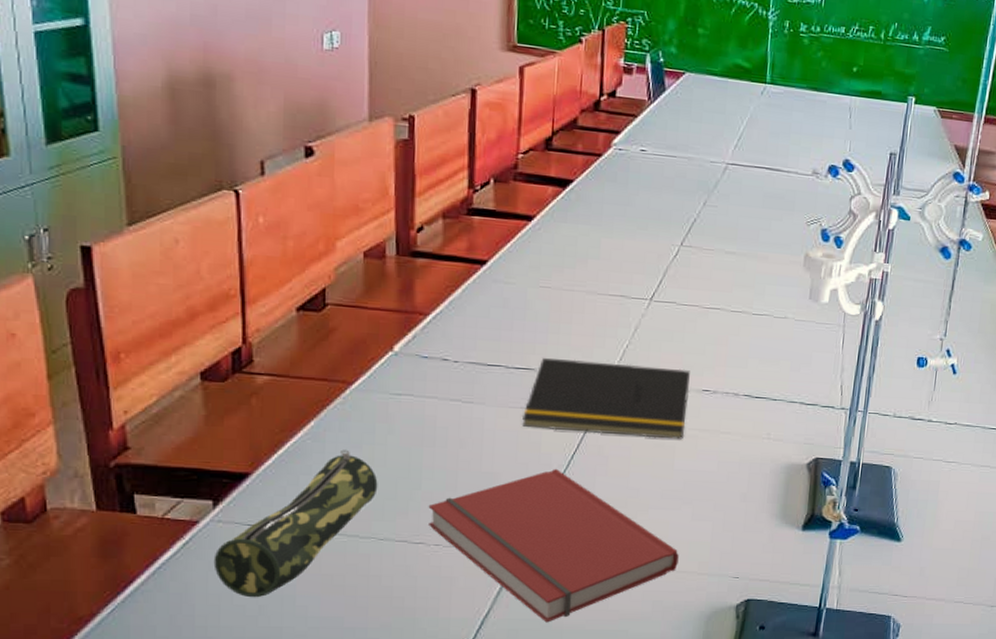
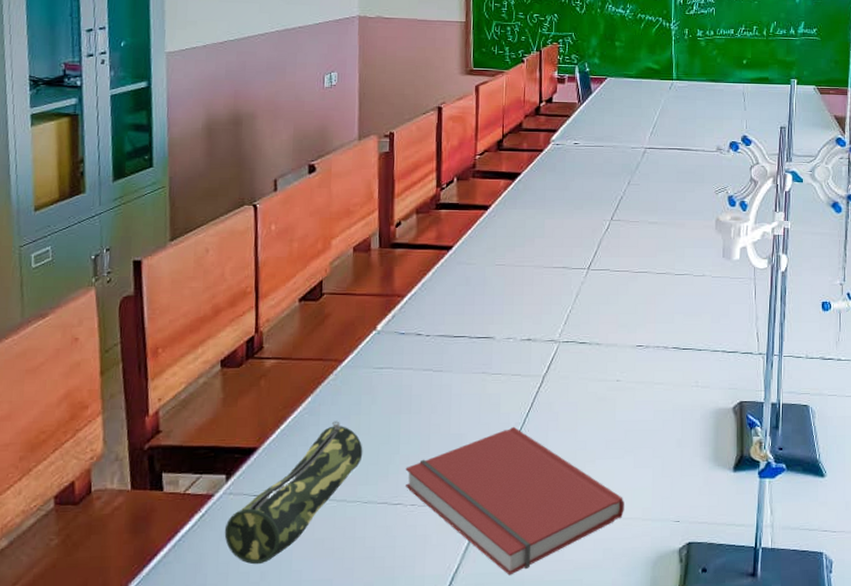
notepad: present [521,357,690,440] -> none [483,326,626,393]

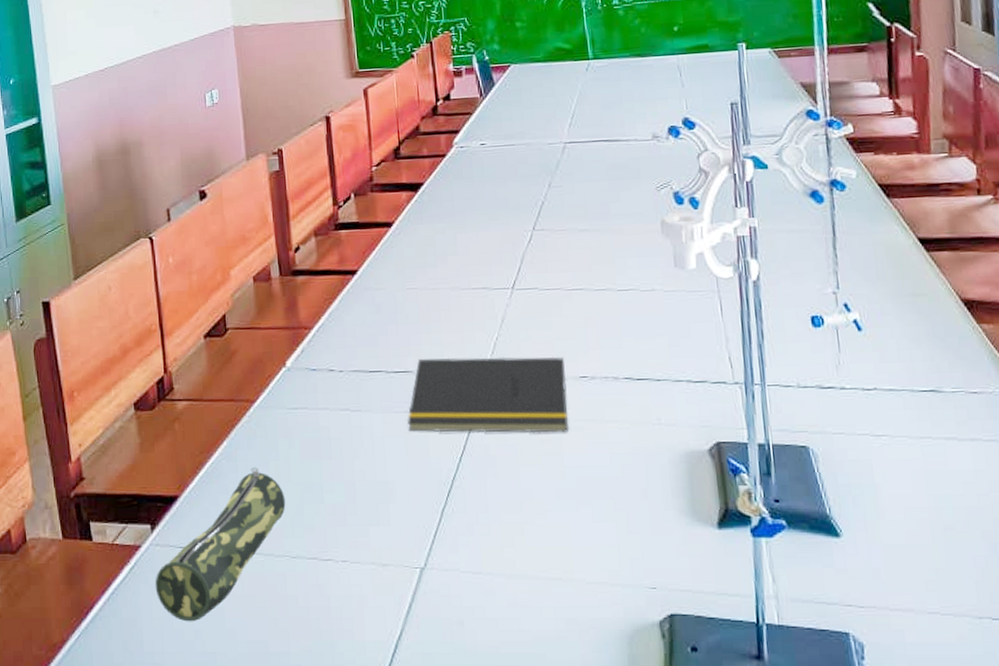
book: present [405,426,624,575] -> none [332,473,587,645]
notepad: none [483,326,626,393] -> present [406,356,570,433]

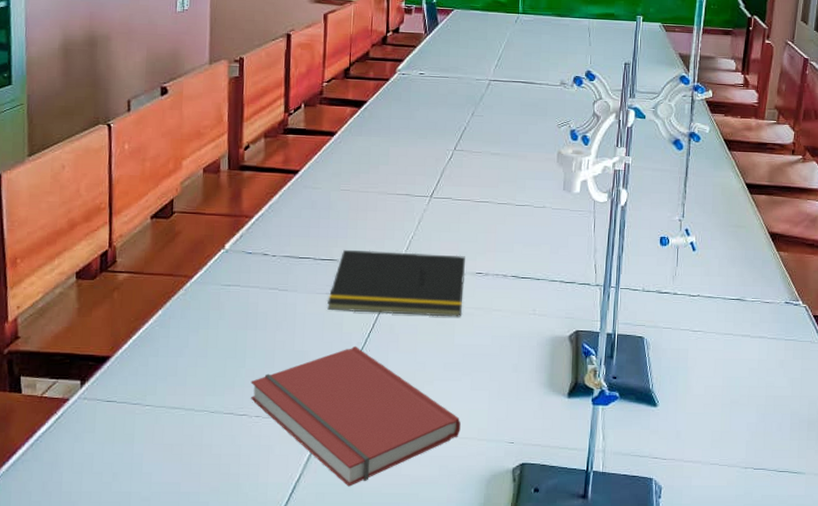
pencil case: present [155,467,286,622] -> none [79,334,211,466]
book: none [332,473,587,645] -> present [251,345,461,487]

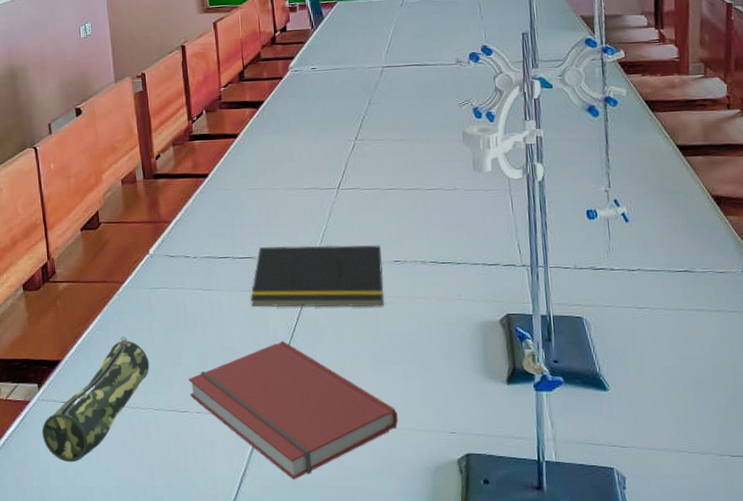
pencil case: none [79,334,211,466] -> present [42,336,150,463]

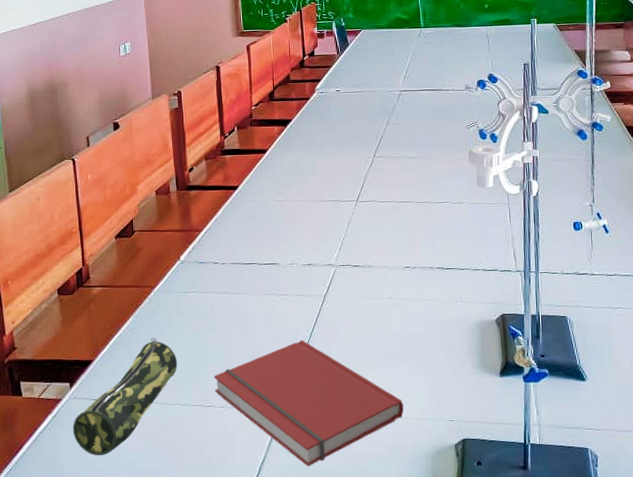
notepad: present [249,244,385,308] -> none [273,252,396,310]

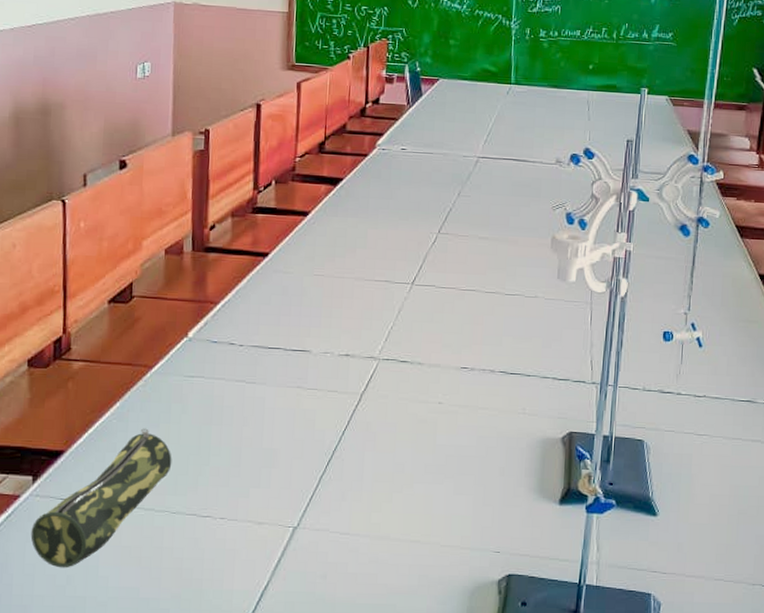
book: present [213,339,404,467] -> none [215,444,442,596]

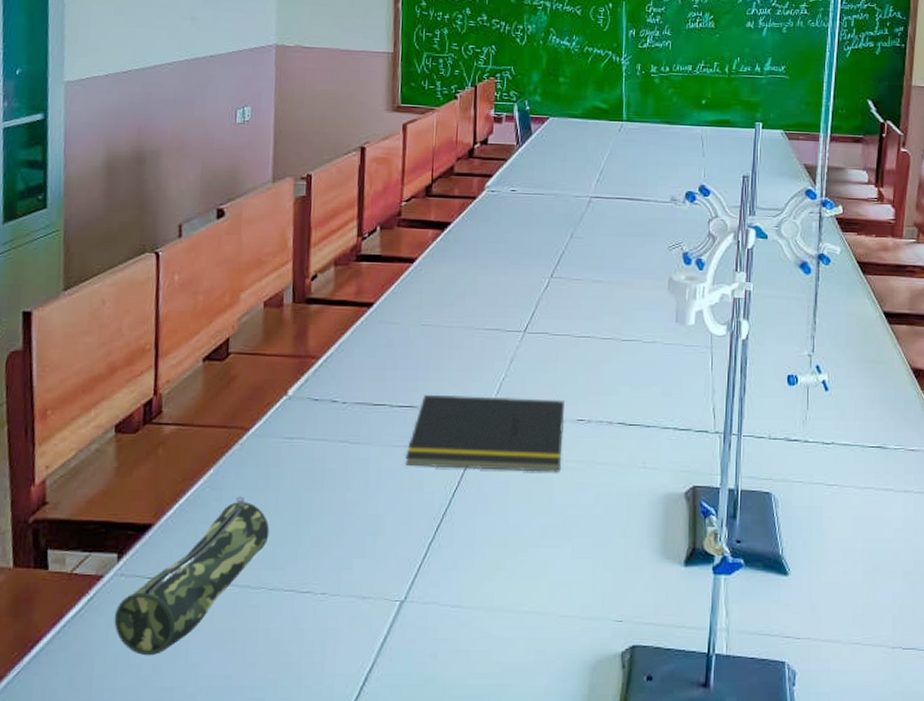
notepad: none [298,339,449,416] -> present [405,394,565,472]

